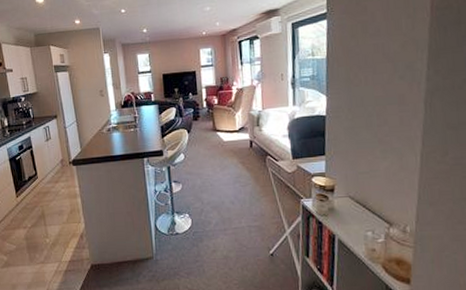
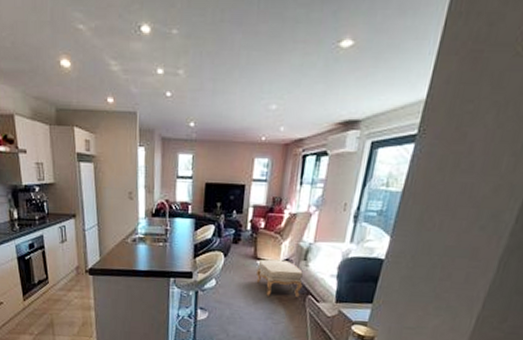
ottoman: none [217,128,261,162] -> present [255,259,303,297]

